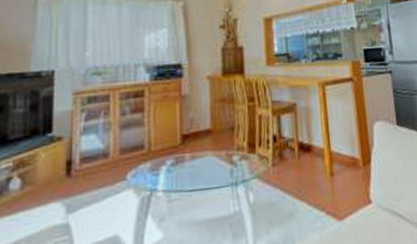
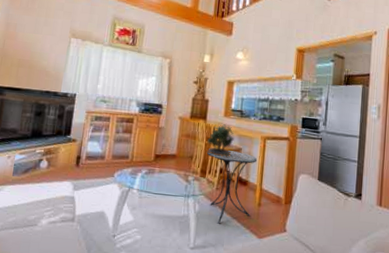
potted plant: none [250,74,285,120] -> present [206,123,234,157]
side table: none [252,108,323,215] -> present [207,150,257,225]

